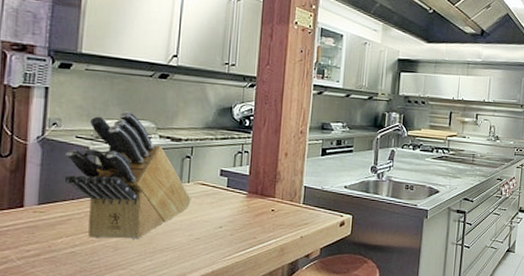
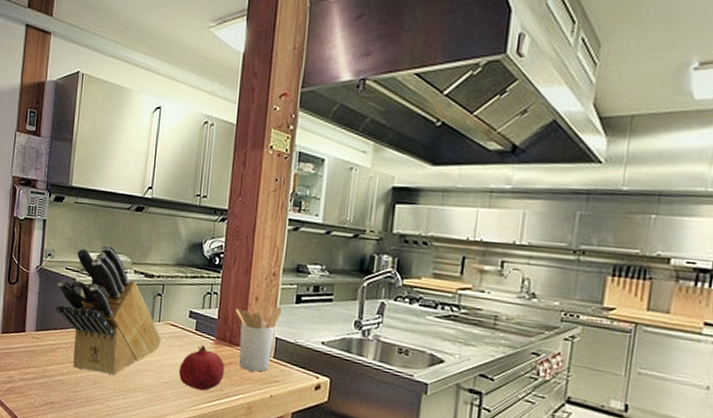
fruit: none [210,199,257,241] -> present [178,344,225,391]
utensil holder: none [266,159,309,218] -> present [235,306,282,372]

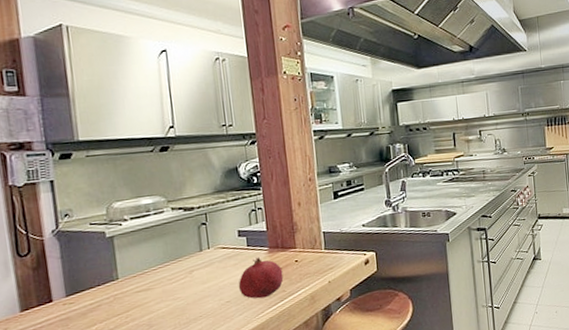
knife block: present [56,244,161,376] -> none [83,190,215,320]
utensil holder: present [235,306,282,372] -> none [282,205,323,267]

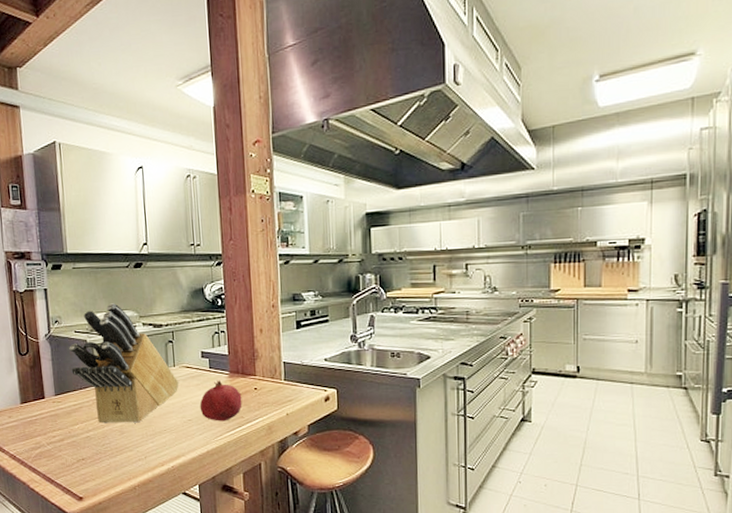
knife block: none [83,190,215,320] -> present [69,303,179,424]

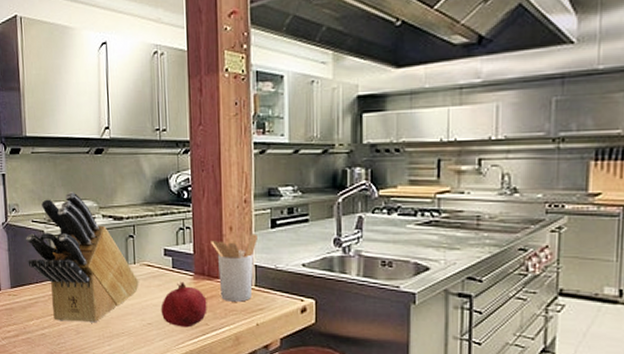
utensil holder: none [243,334,285,395] -> present [210,233,257,302]

